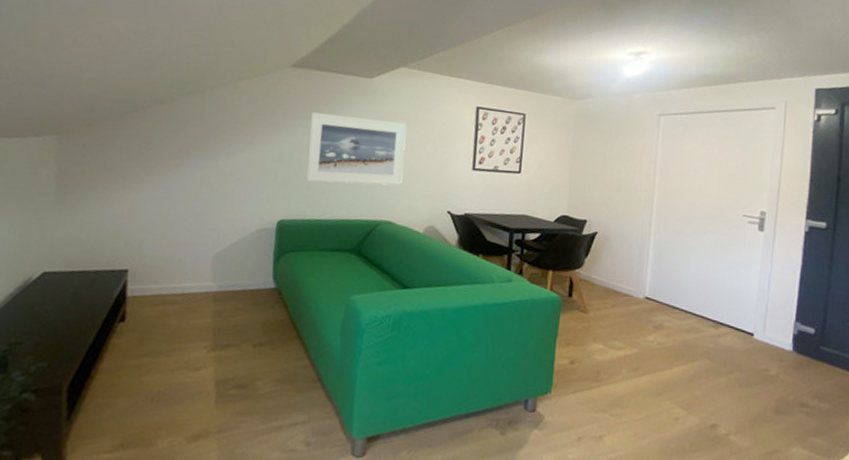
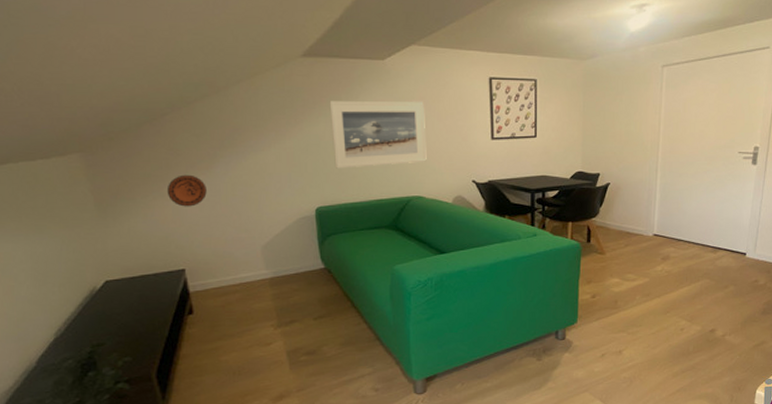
decorative plate: none [129,169,171,204] -> present [166,174,207,207]

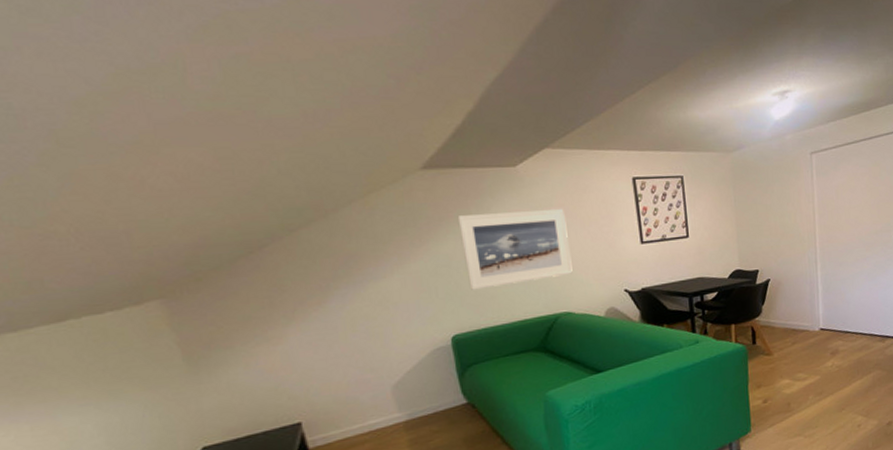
decorative plate: present [166,174,207,207] -> none [271,312,321,351]

